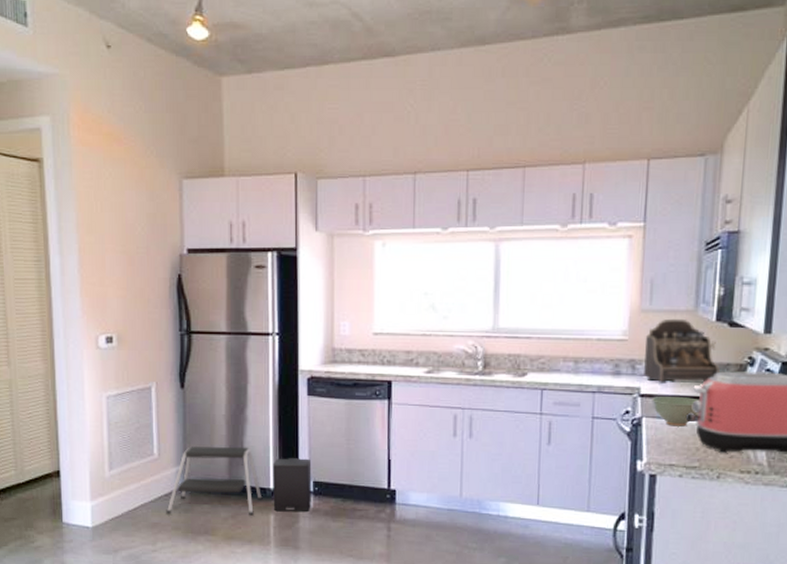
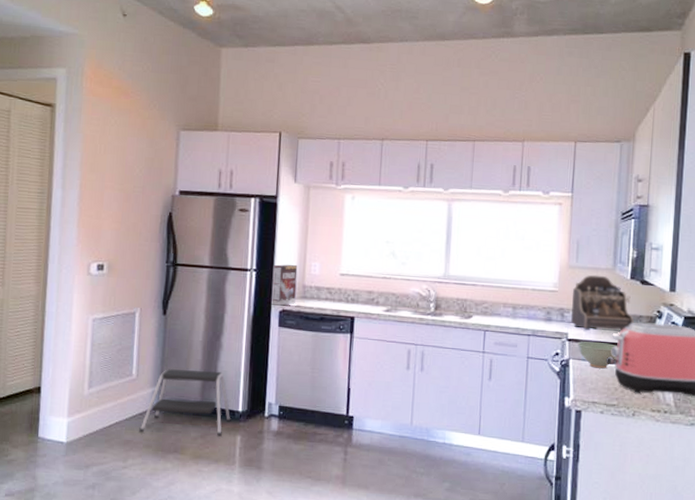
pedal bin: present [273,458,312,513] -> none [240,383,279,435]
cereal box: none [297,325,325,373] -> present [271,264,298,307]

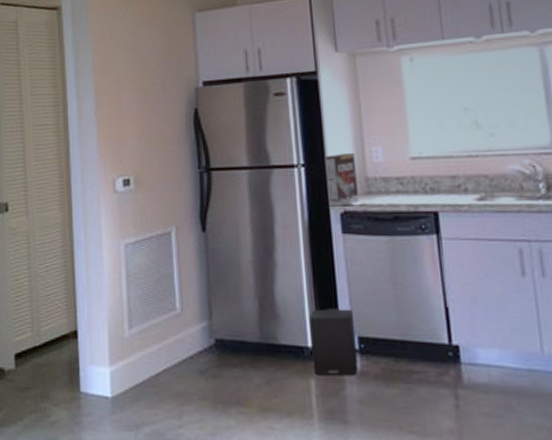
step stool: present [139,369,231,436] -> none [192,297,301,381]
pedal bin: none [240,383,279,435] -> present [309,309,358,376]

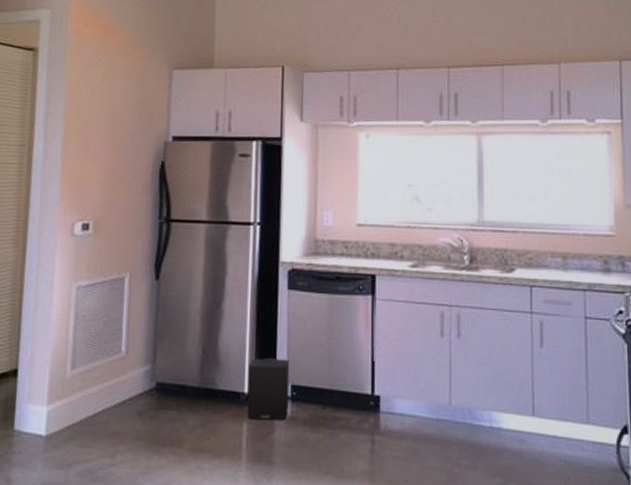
cereal box: present [324,152,359,208] -> none [279,215,308,266]

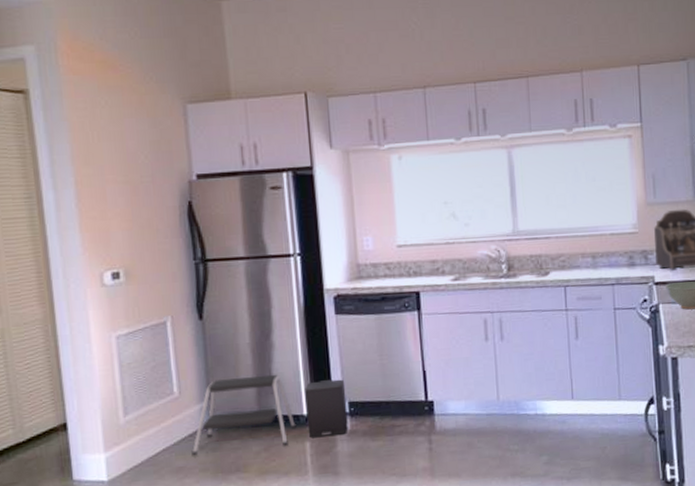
step stool: none [129,344,236,425] -> present [191,374,297,456]

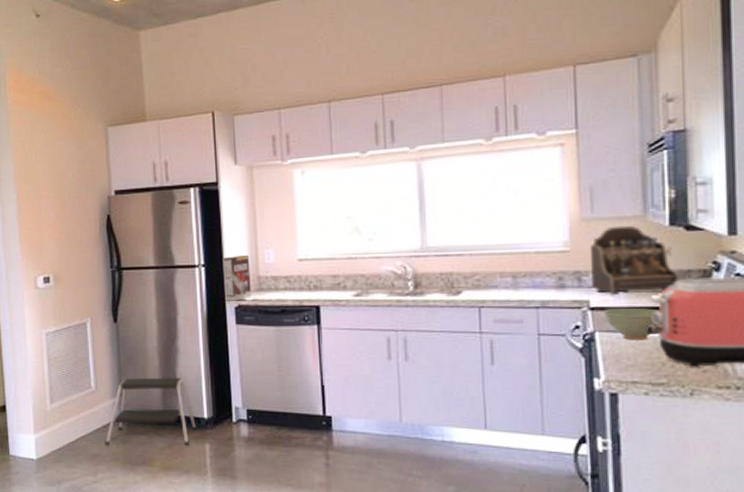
pedal bin: present [305,379,348,438] -> none [206,387,246,441]
cereal box: none [319,242,351,292] -> present [222,254,251,303]

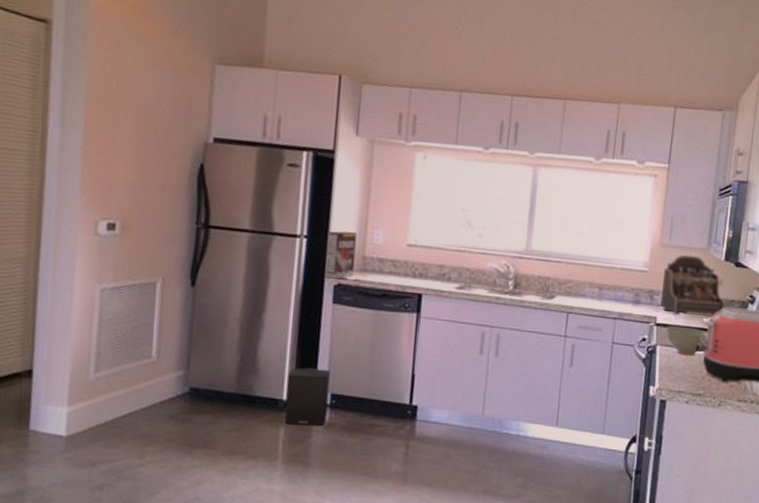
step stool: present [105,377,198,446] -> none [159,350,274,429]
pedal bin: none [206,387,246,441] -> present [284,367,331,427]

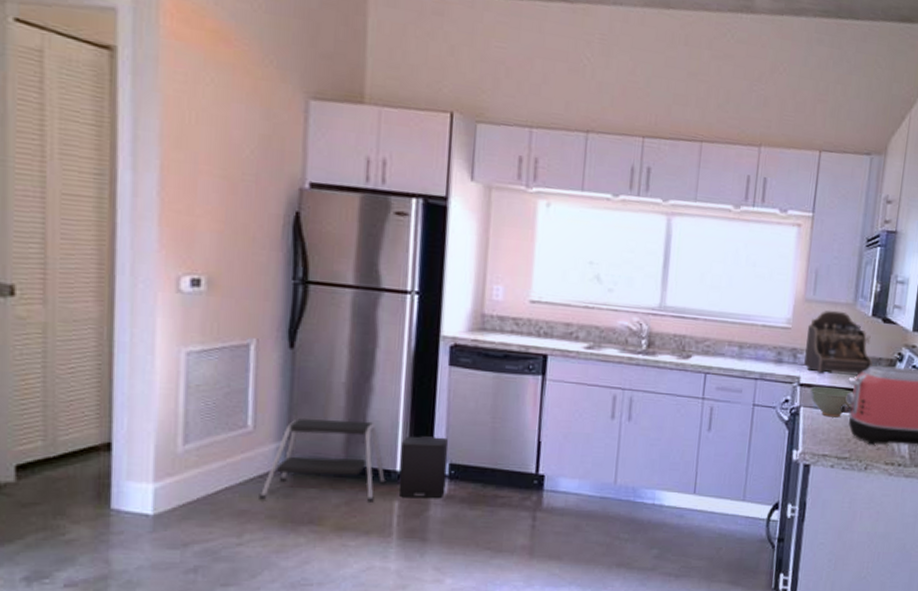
step stool: none [159,350,274,429] -> present [259,418,386,503]
cereal box: present [325,231,358,280] -> none [440,286,475,340]

